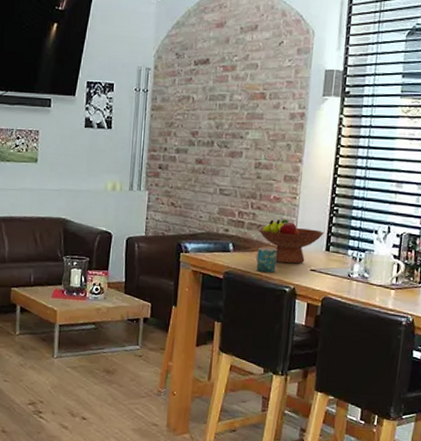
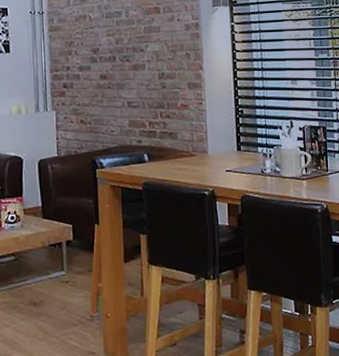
mug: present [255,247,277,273] -> none [171,153,193,179]
fruit bowl: present [258,219,324,264] -> none [170,124,233,168]

